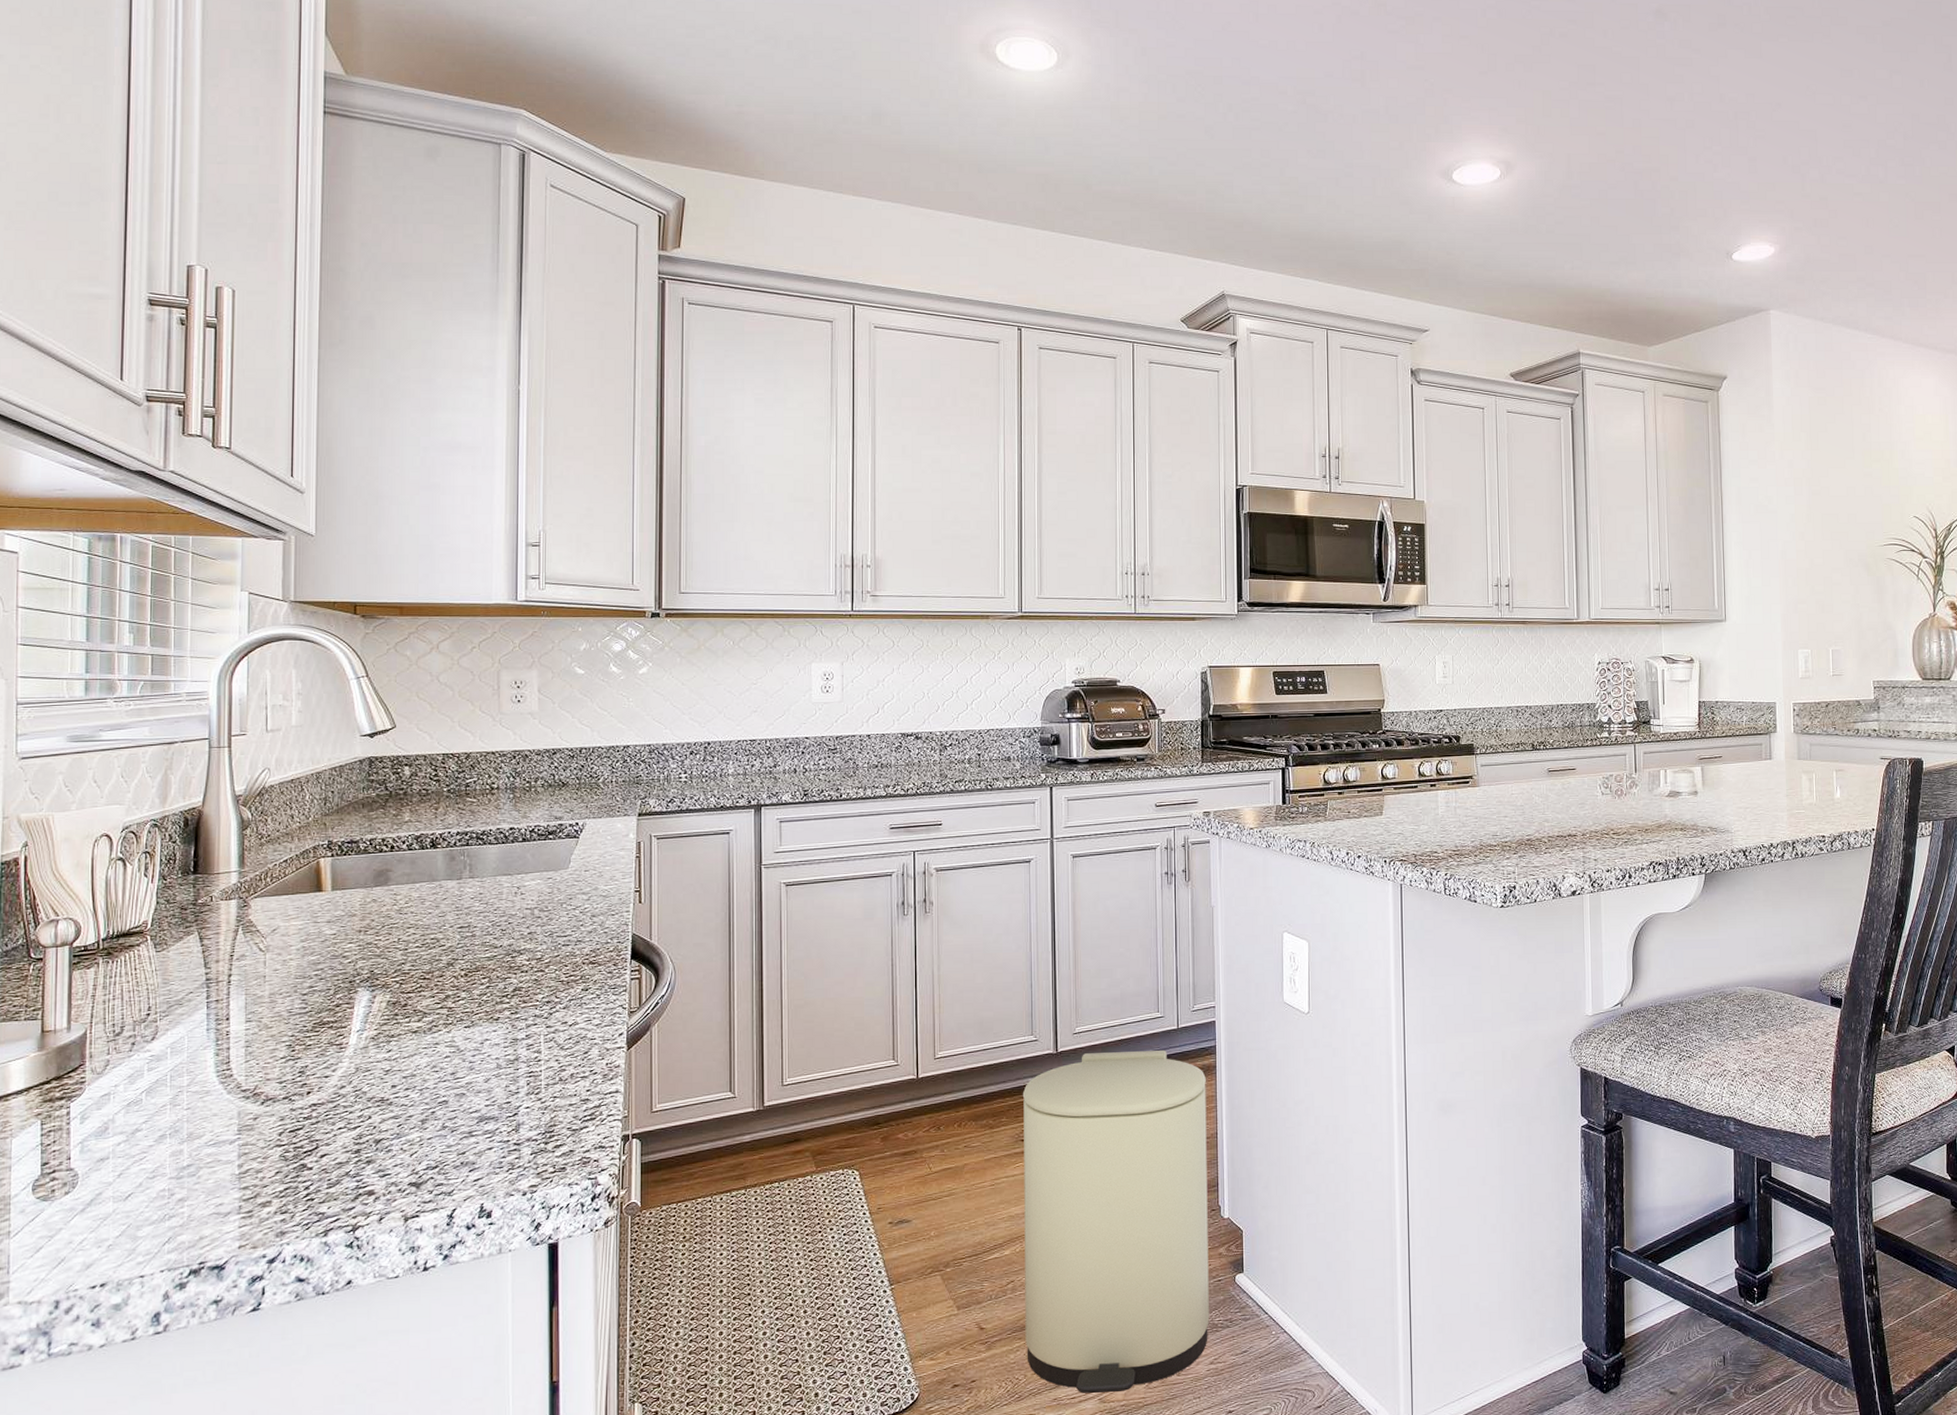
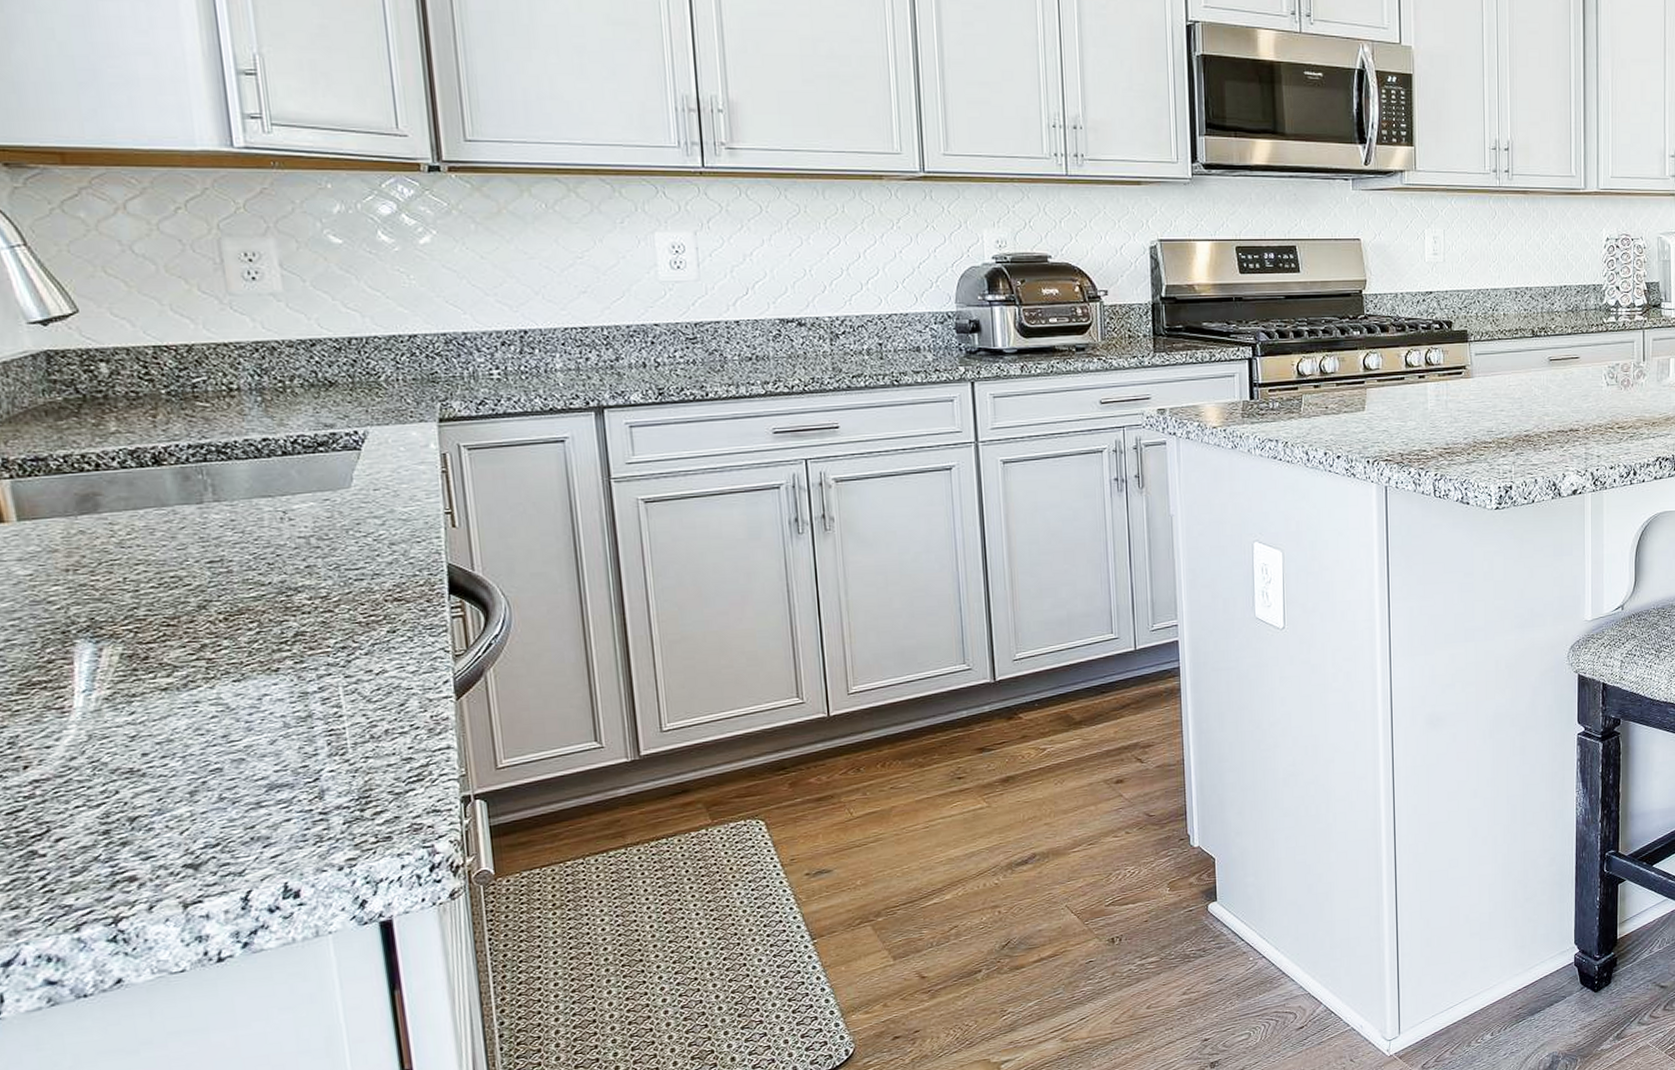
pedal bin: present [1022,1050,1209,1394] -> none [956,674,1180,1035]

